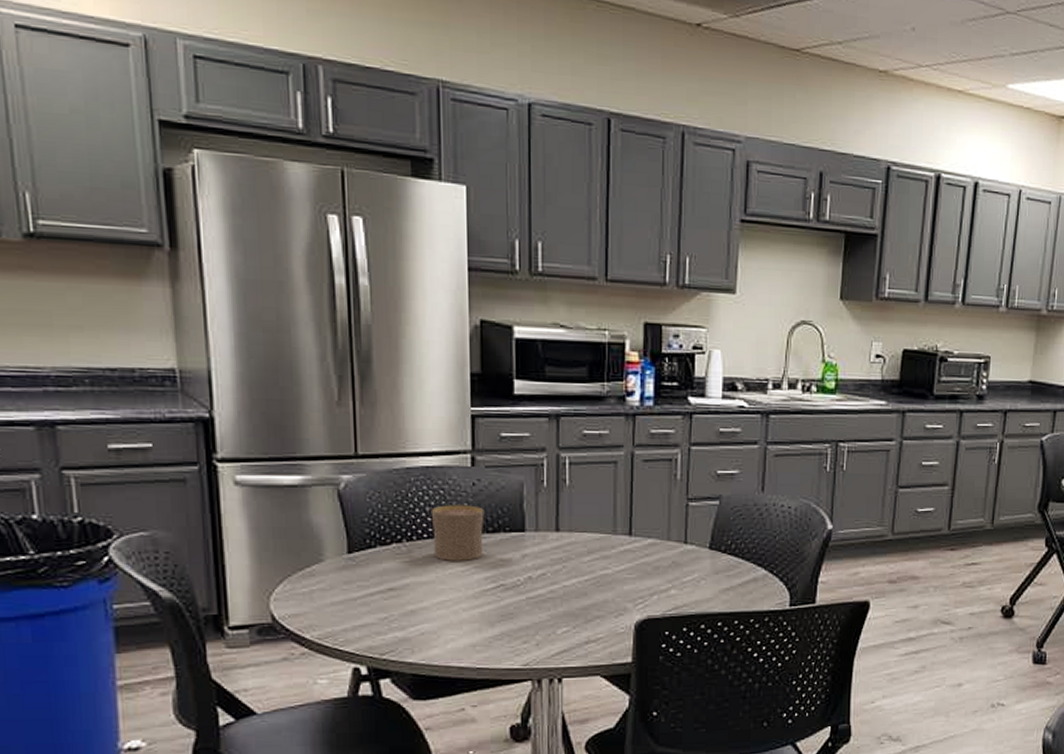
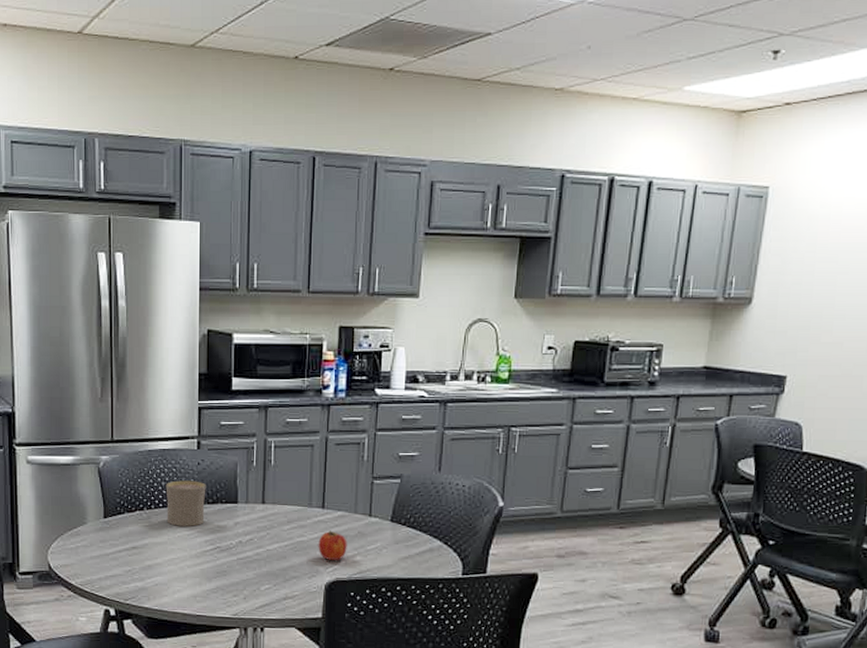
fruit: none [625,561,660,595] -> present [318,530,347,560]

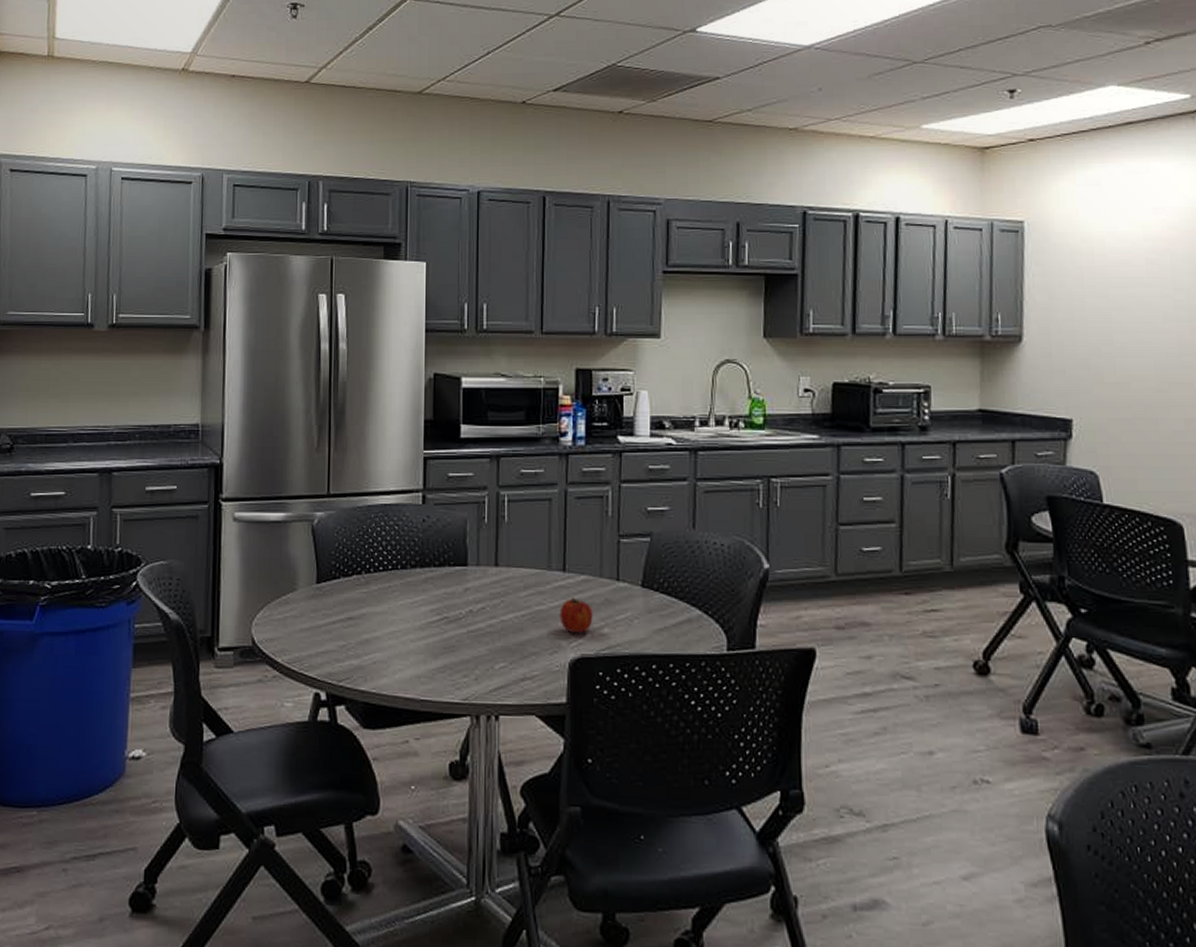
cup: present [165,480,206,527] -> none [386,539,432,593]

